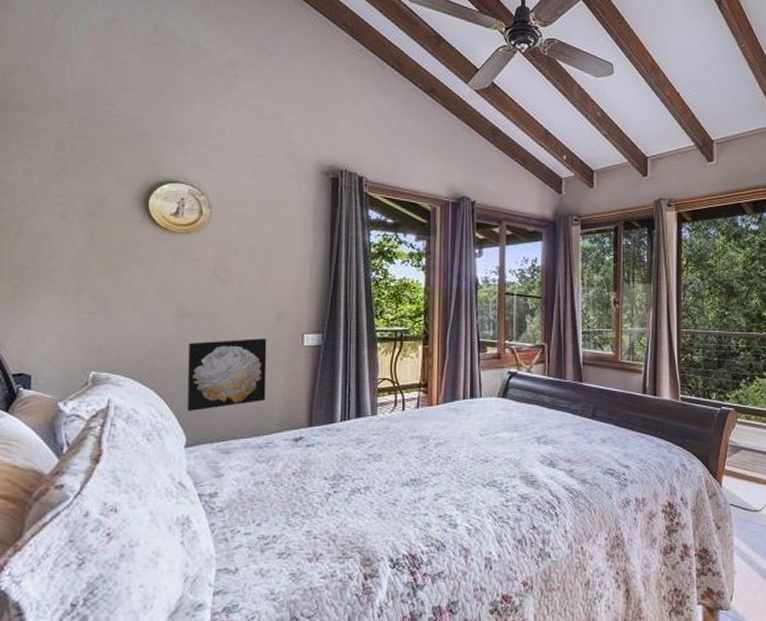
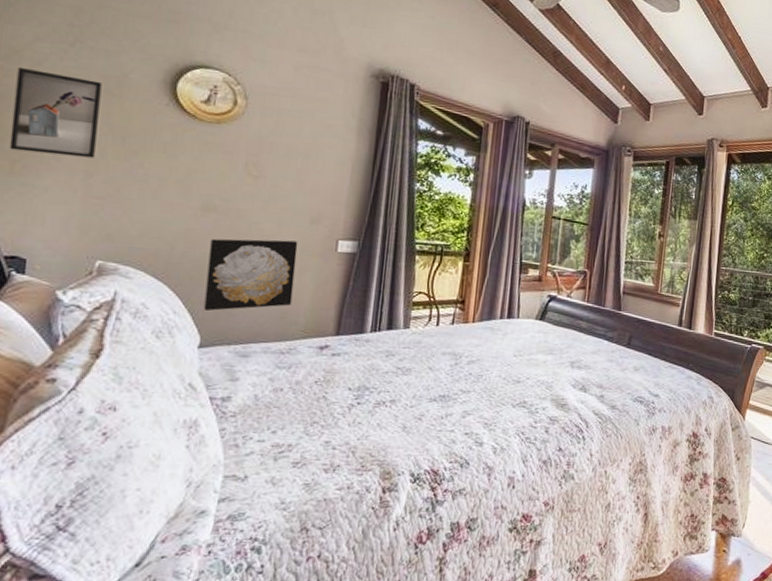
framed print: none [10,199,84,277] -> present [9,66,102,158]

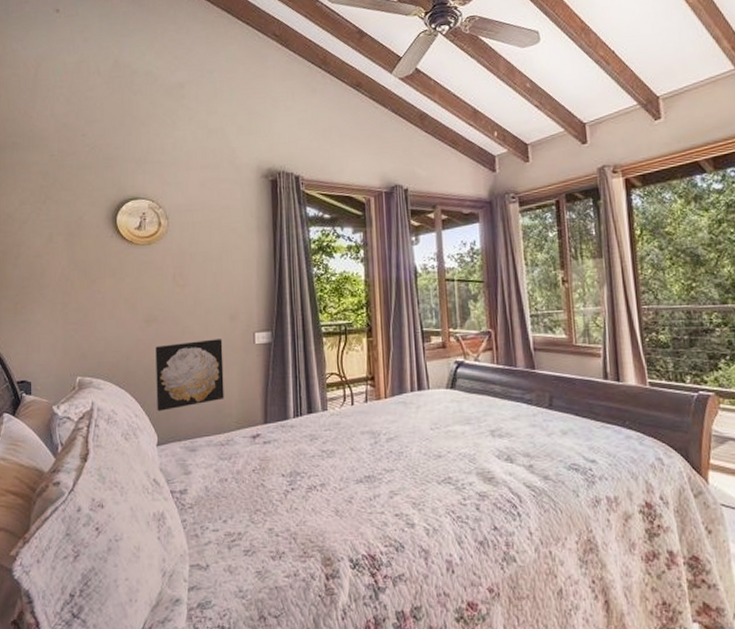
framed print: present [9,66,102,158] -> none [12,227,67,295]

